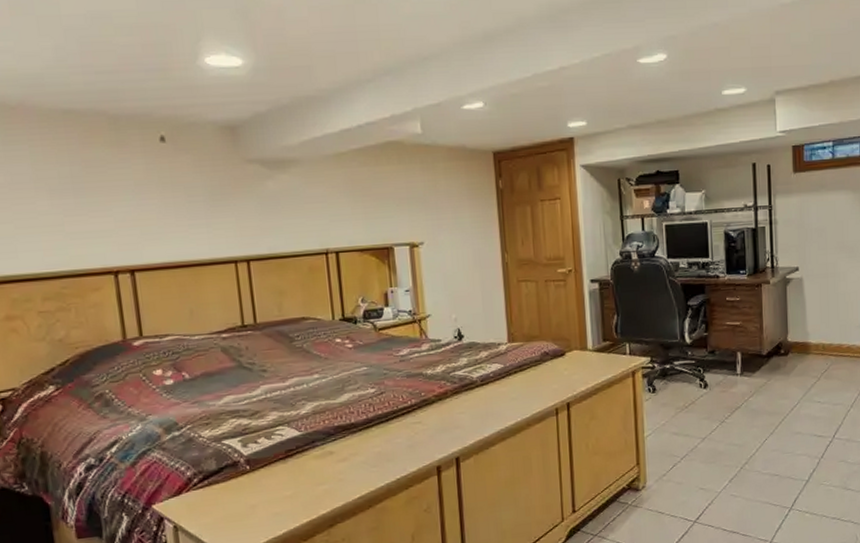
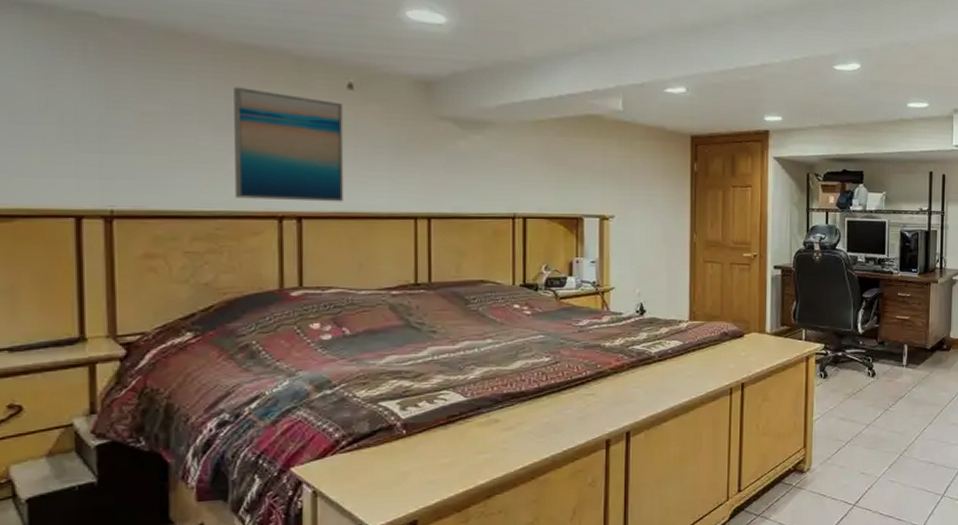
wall art: none [61,151,170,258] -> present [234,87,344,202]

